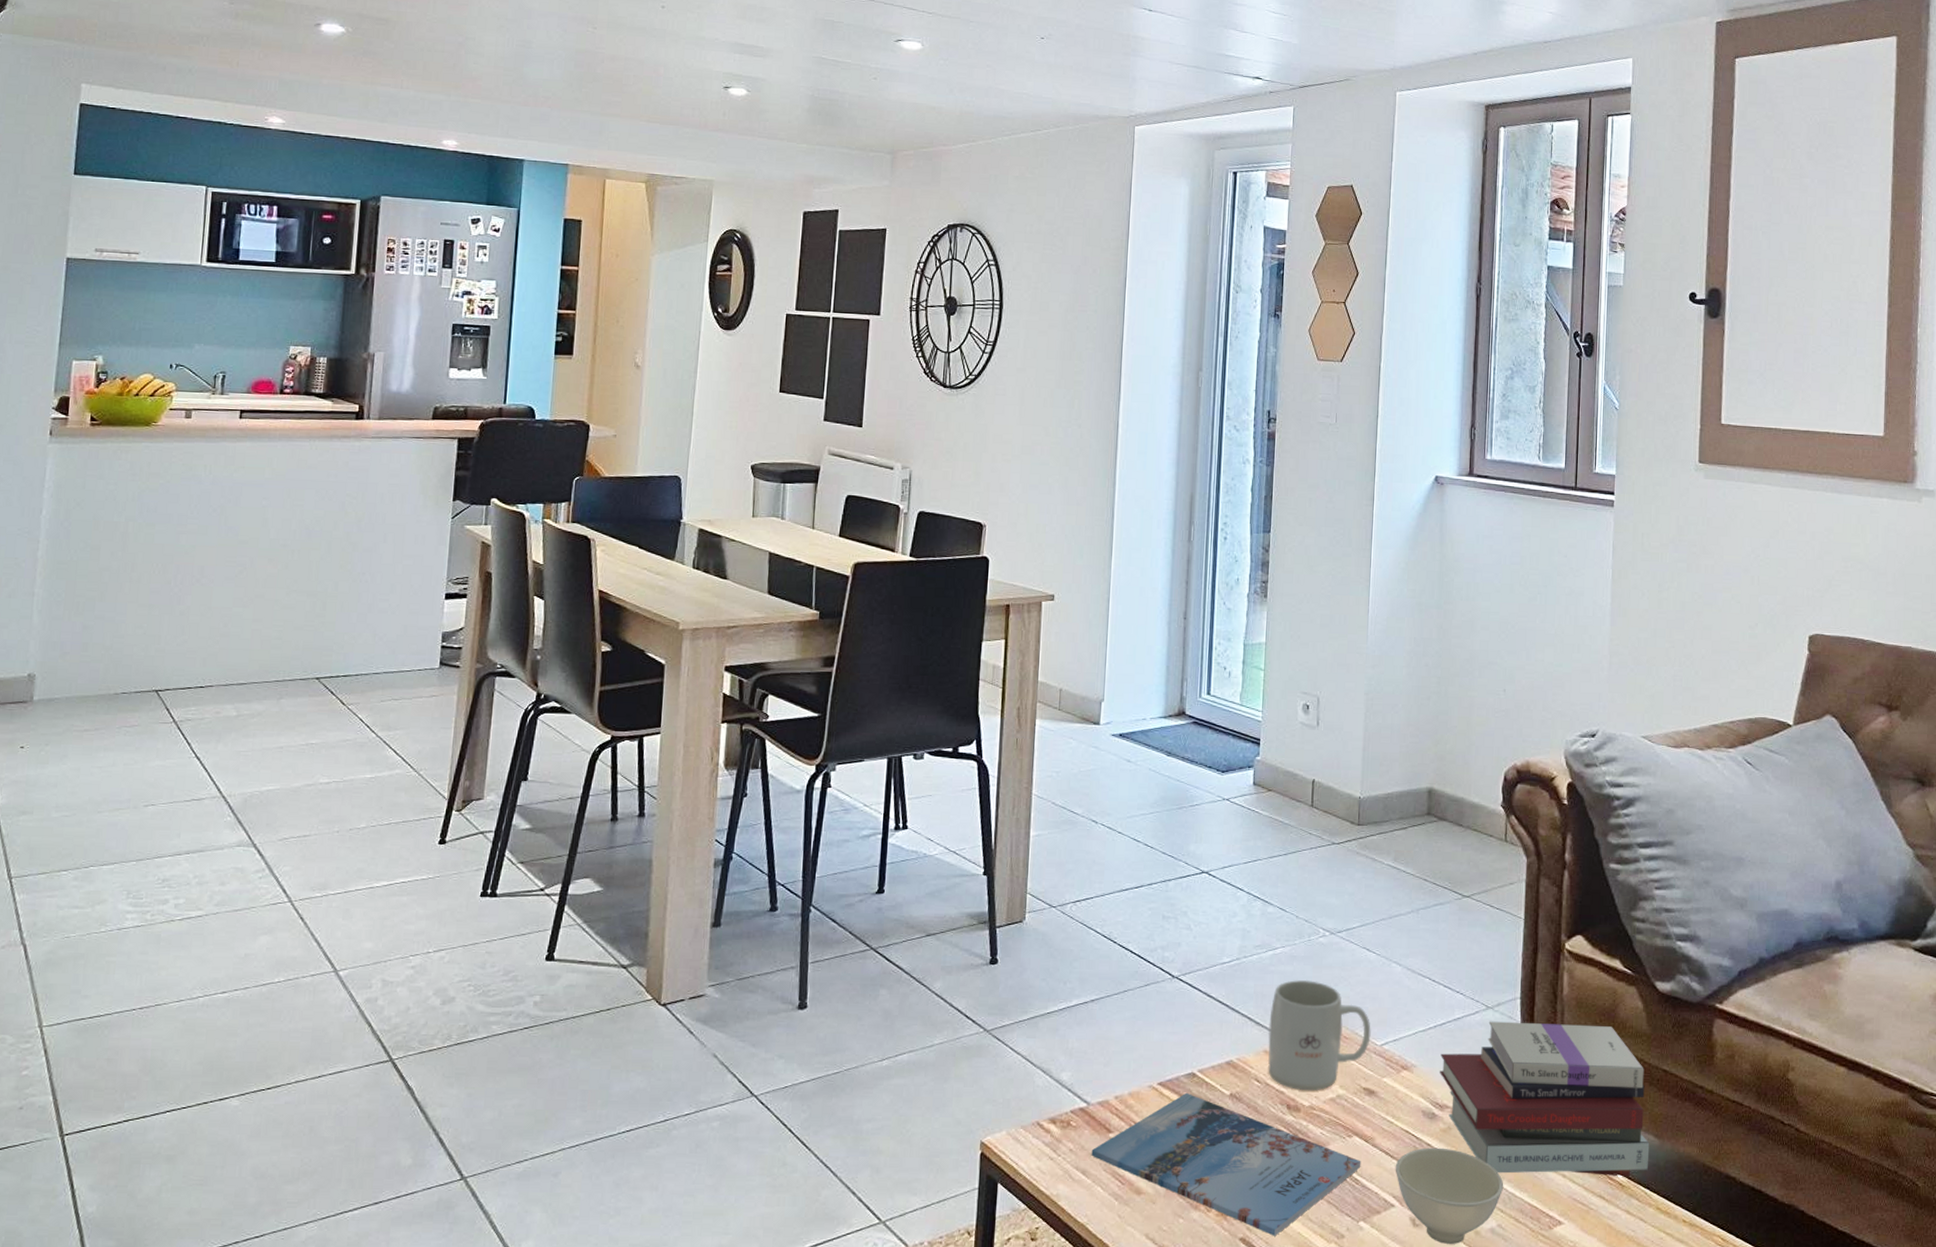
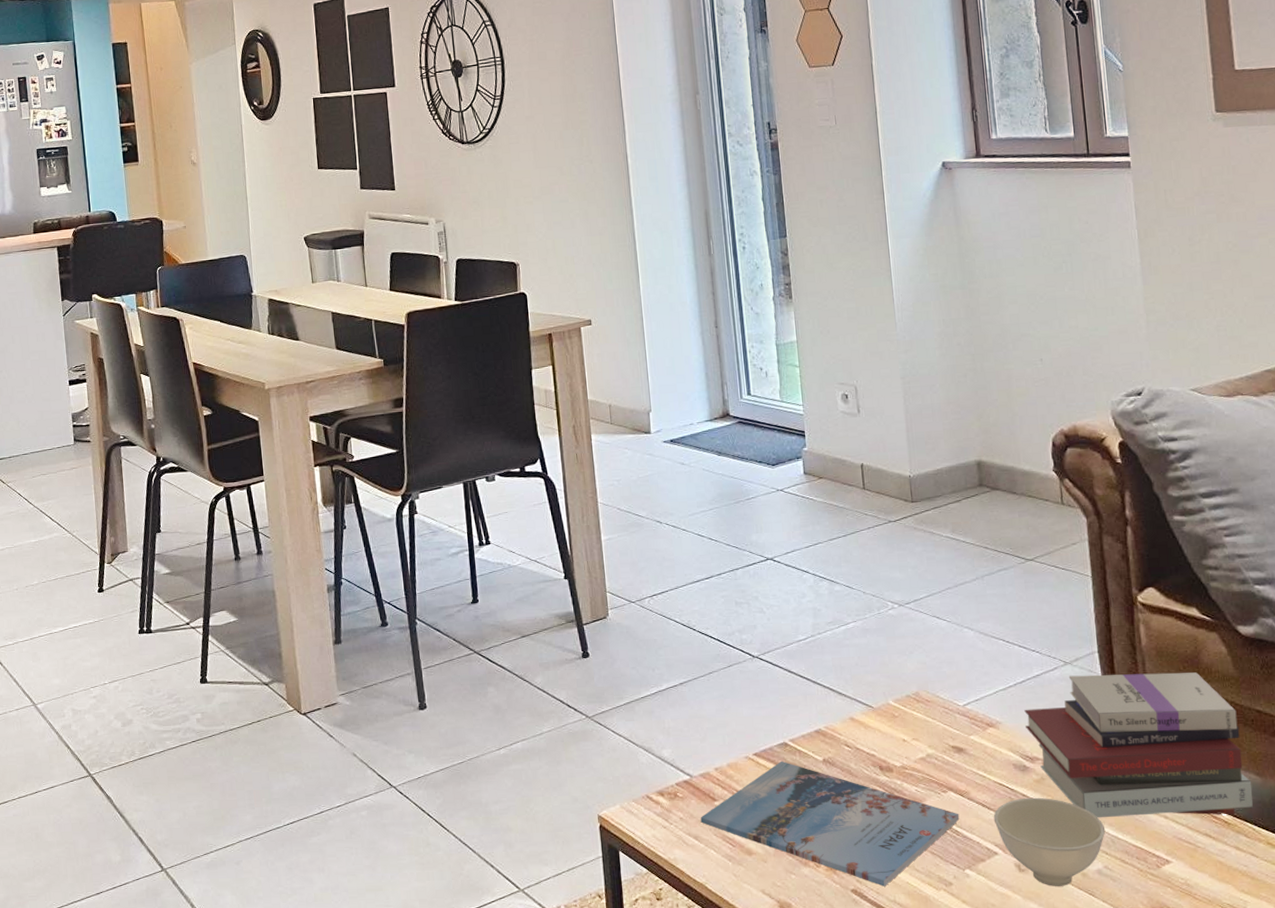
mug: present [1267,980,1371,1091] -> none [851,650,952,753]

